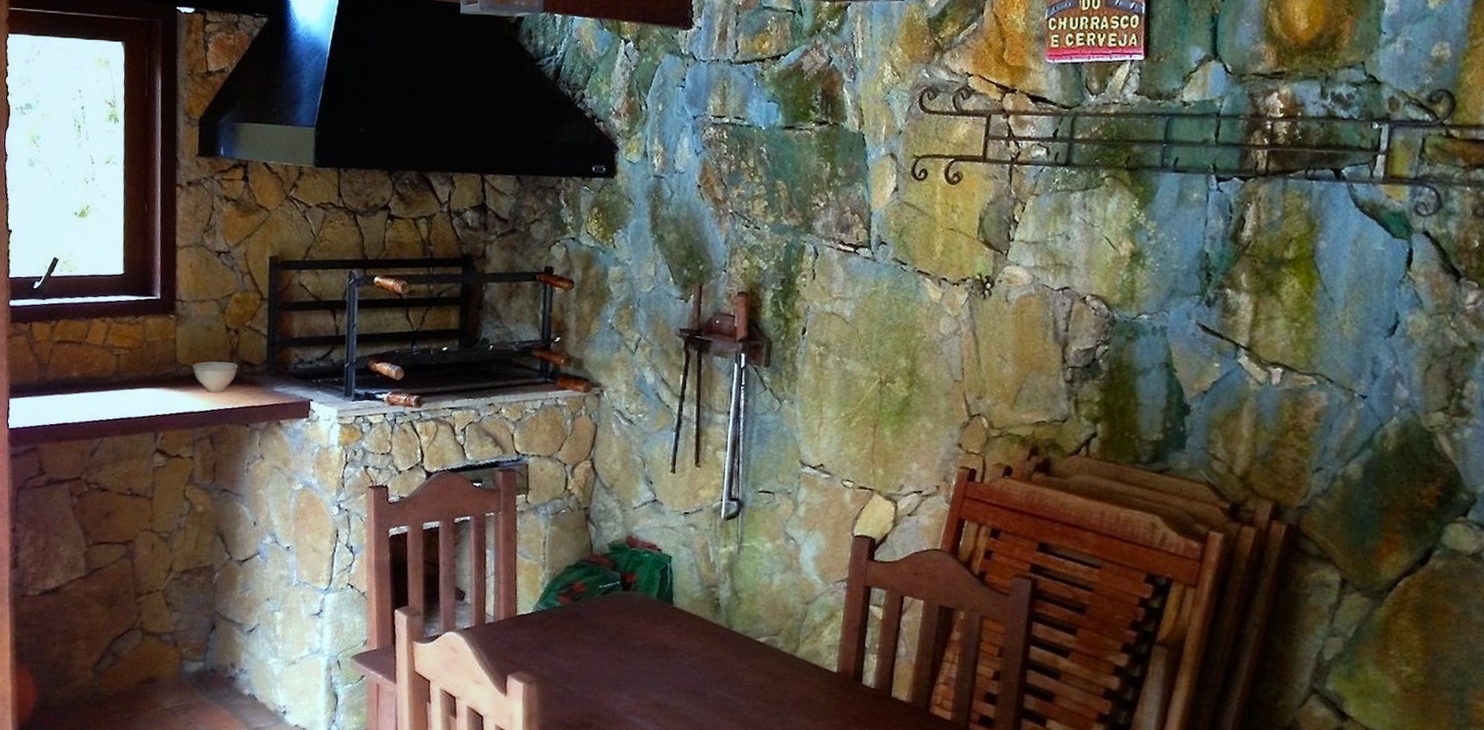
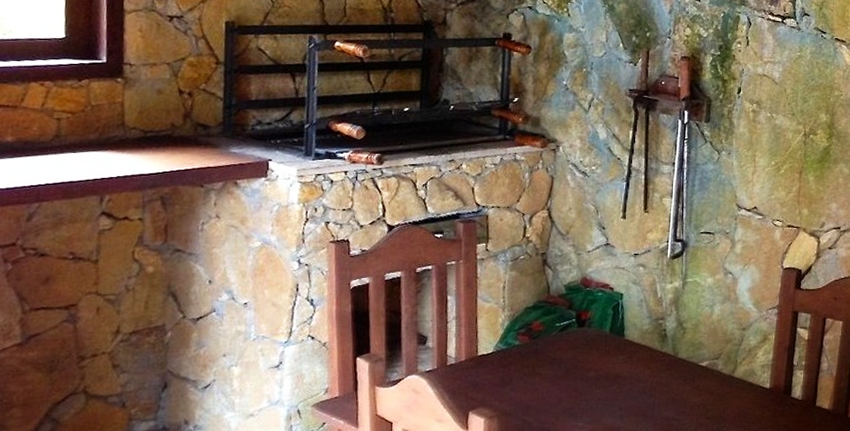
bowl: present [192,361,239,393] -> none [141,124,192,155]

